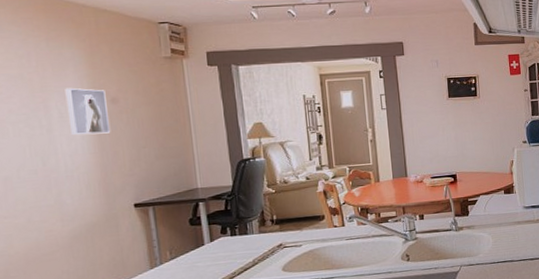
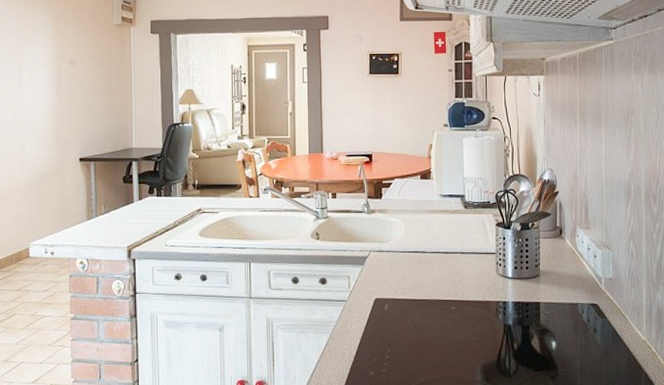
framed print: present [65,87,111,135] -> none [35,49,67,92]

